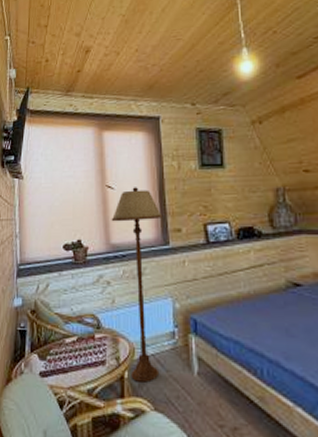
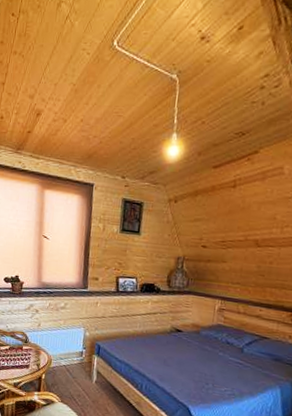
floor lamp: present [111,187,163,383] -> none [44,240,86,384]

